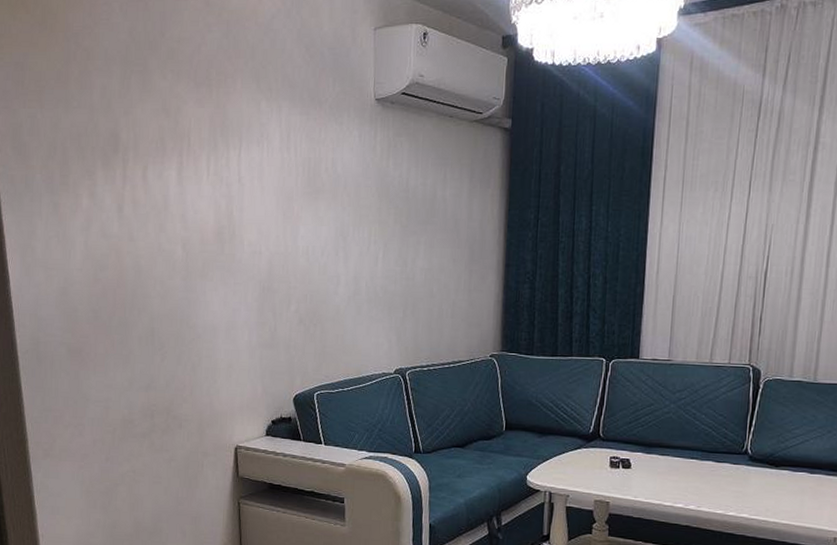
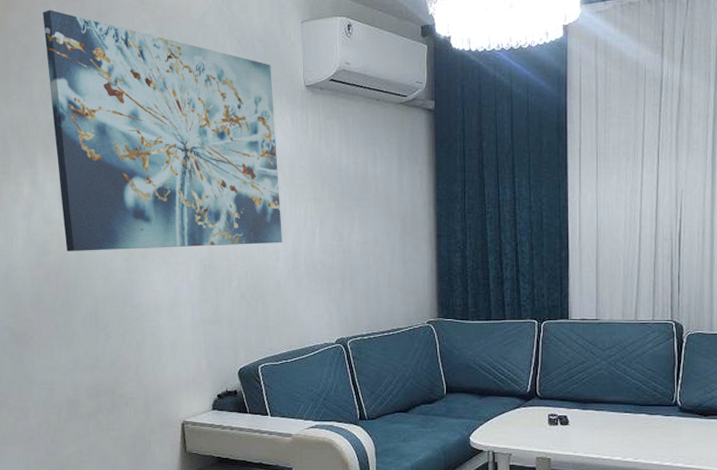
wall art: none [105,10,345,268] -> present [43,10,283,251]

